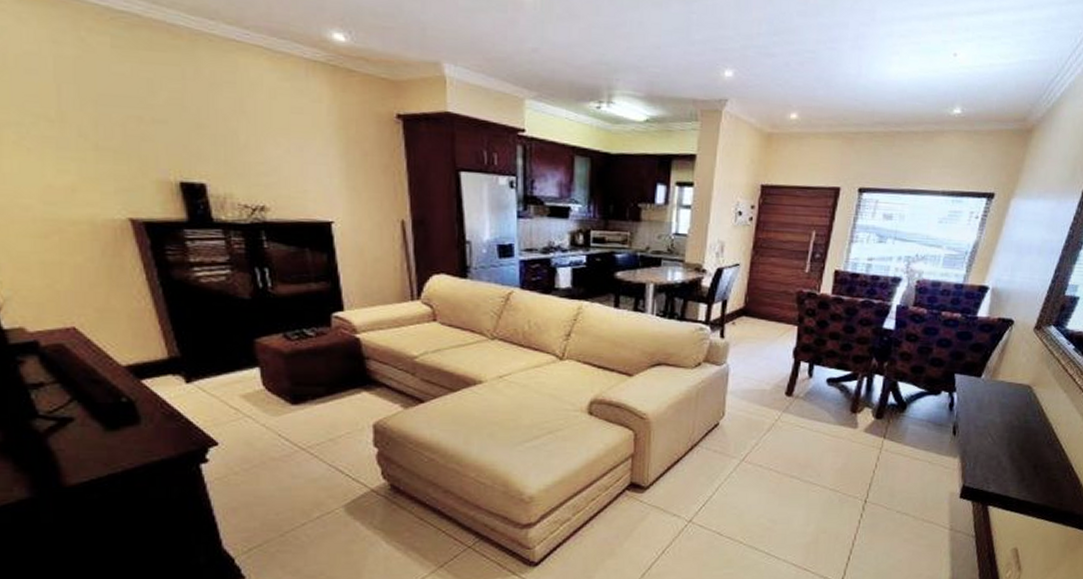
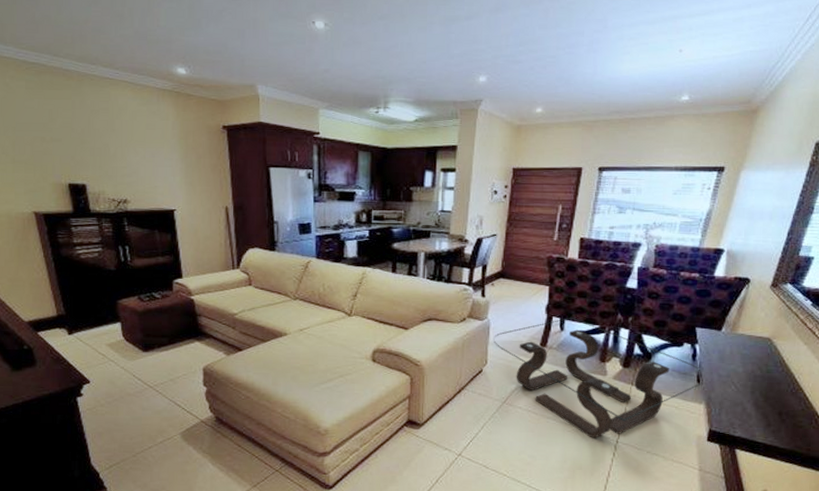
coffee table: none [733,361,959,498] -> present [494,317,703,438]

